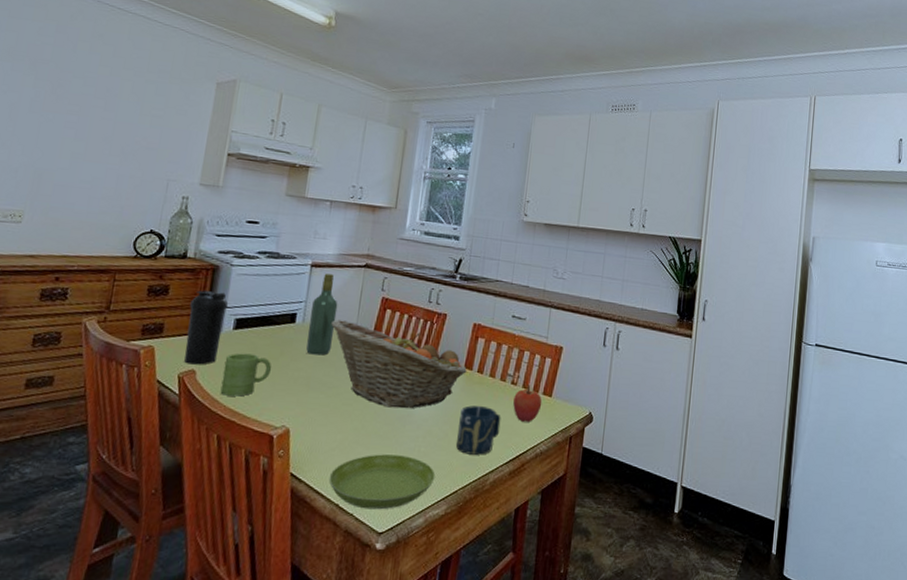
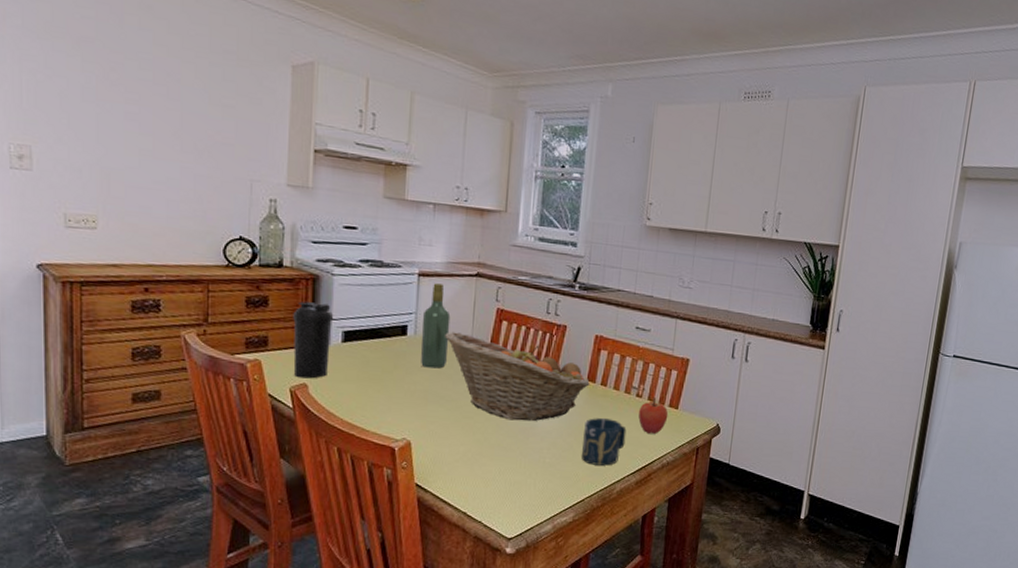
mug: present [220,353,272,397] -> none [335,366,387,410]
saucer: present [328,454,436,510] -> none [454,465,562,517]

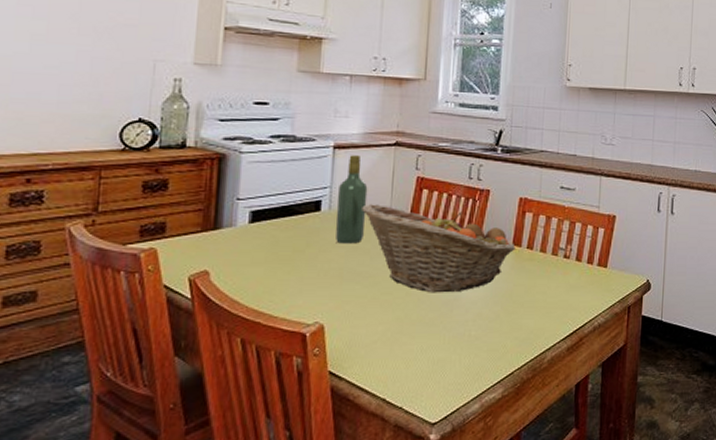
water bottle: present [293,301,333,379] -> none [194,183,240,265]
cup: present [582,418,627,466] -> none [509,283,555,334]
apple: present [638,397,669,434] -> none [567,257,598,295]

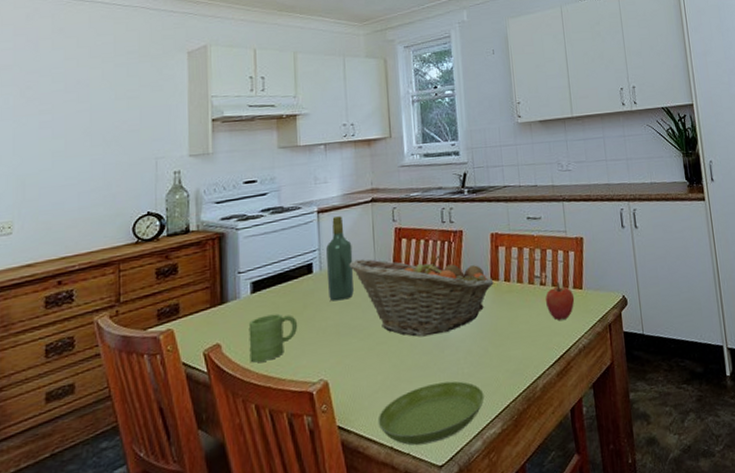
mug: none [240,248,298,295] -> present [248,313,298,363]
saucer: none [372,341,489,401] -> present [377,381,485,446]
apple: none [567,257,598,295] -> present [546,282,575,320]

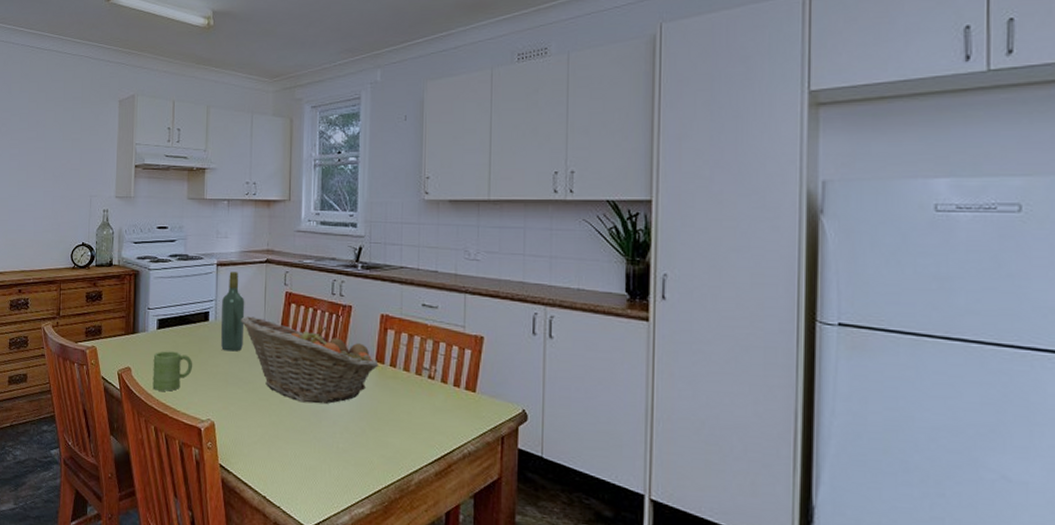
saucer: present [377,381,485,446] -> none [254,449,357,505]
apple: present [546,282,575,320] -> none [433,379,465,420]

